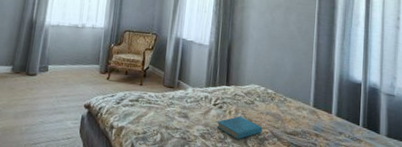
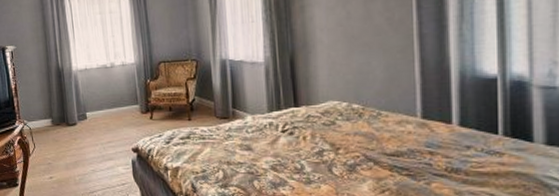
book: present [216,116,263,140] -> none [289,140,351,169]

